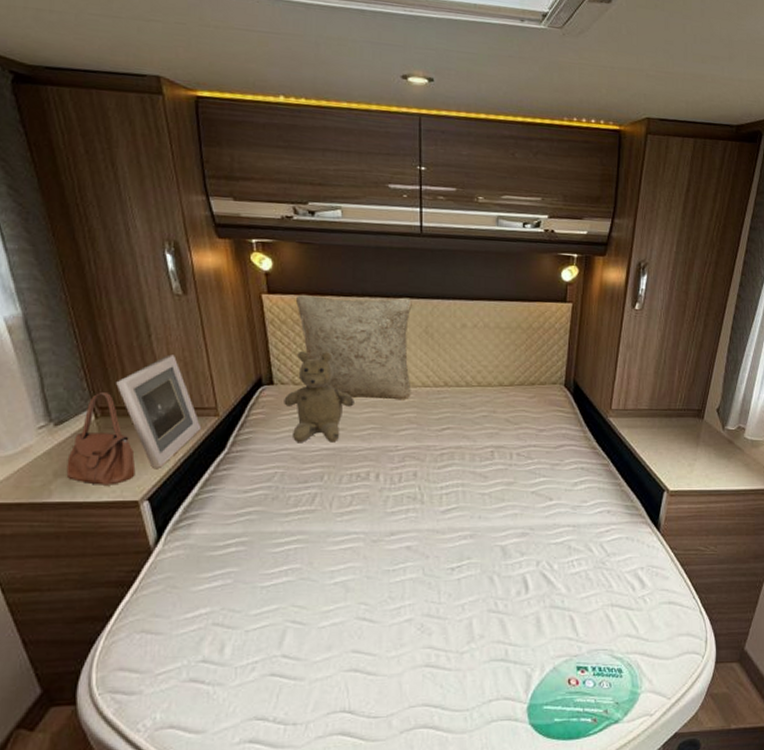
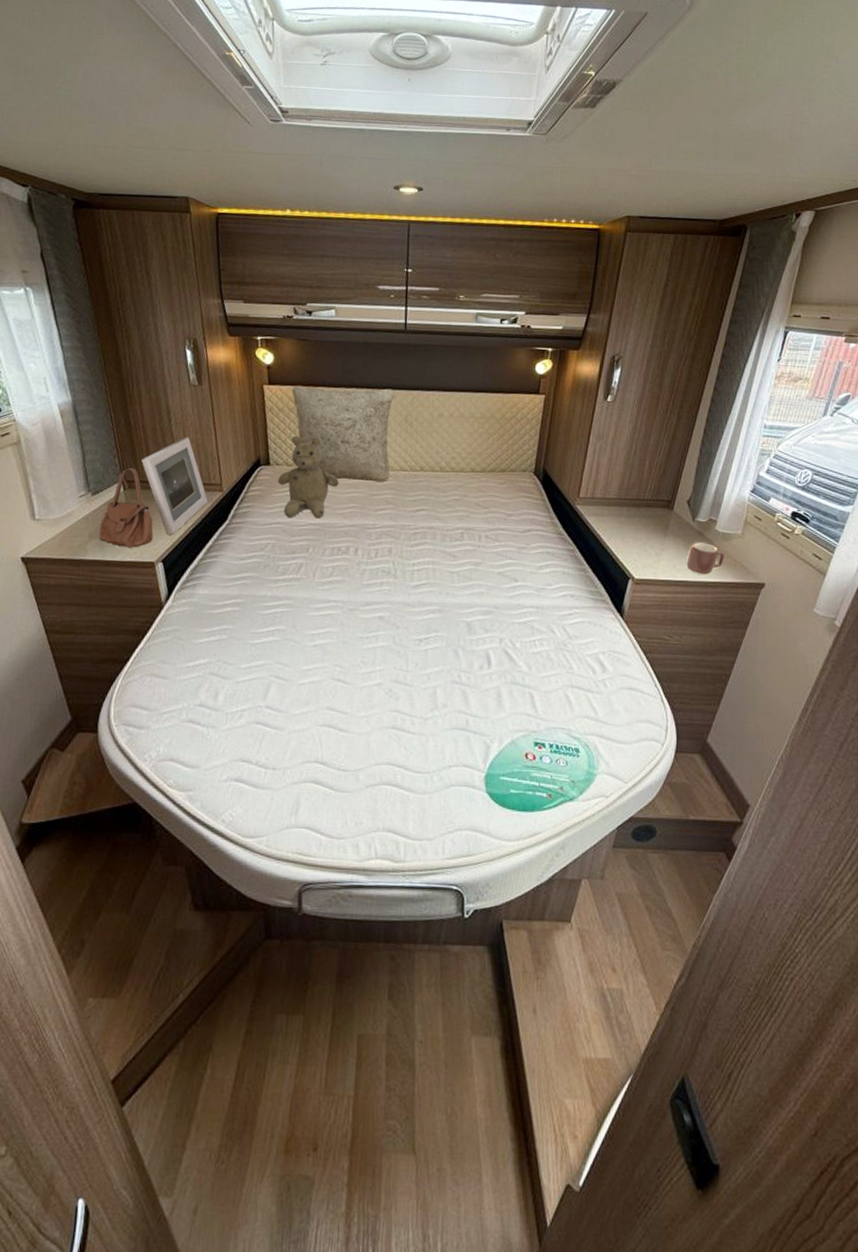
mug: none [718,449,754,484] -> present [686,541,724,576]

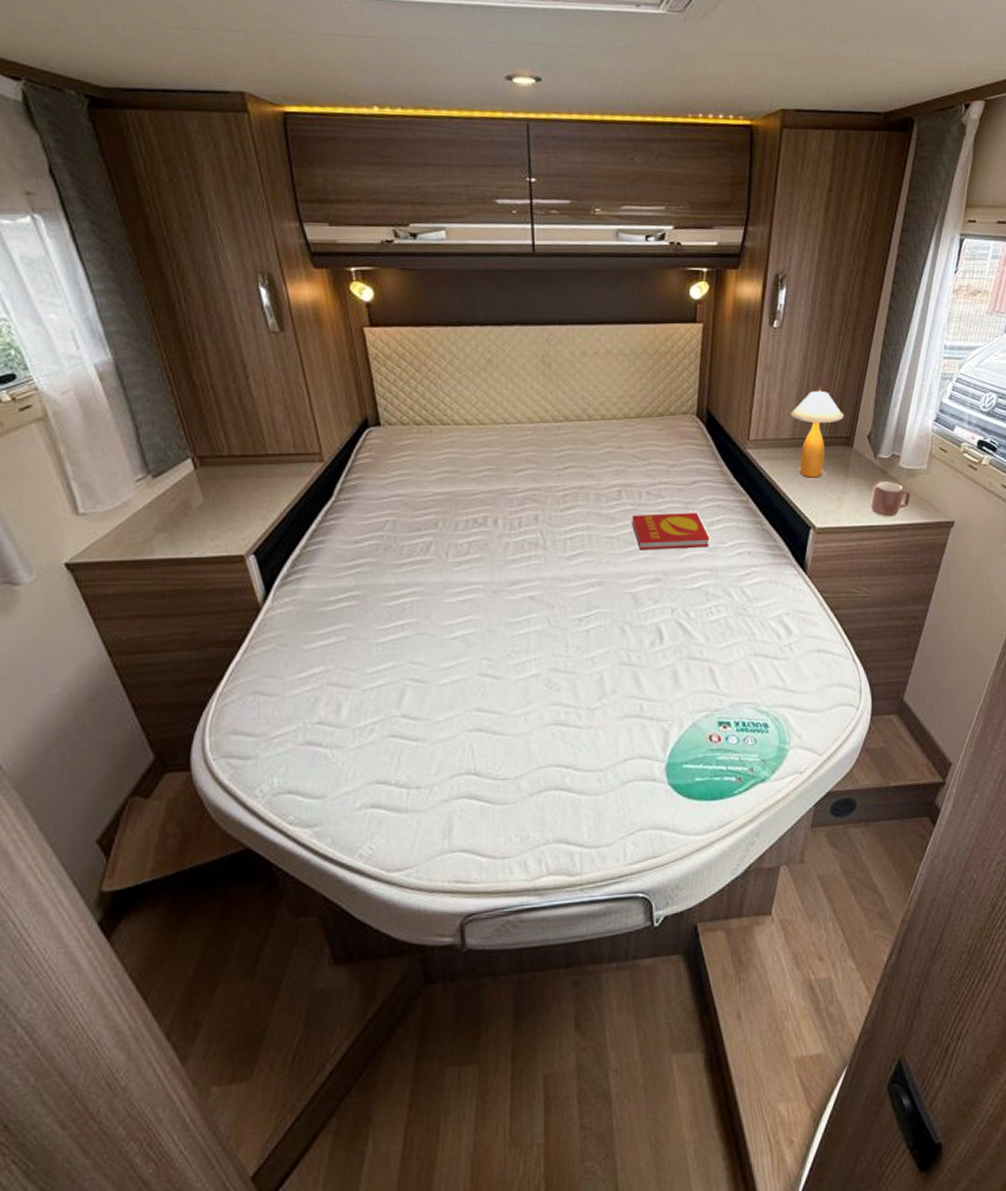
handbag: present [99,467,154,548] -> none [167,439,239,540]
picture frame: present [141,437,208,535] -> none [214,397,306,520]
teddy bear: present [278,435,339,519] -> none [392,387,468,488]
pillow: present [292,385,394,483] -> none [401,325,529,438]
book: none [471,554,538,588] -> present [632,512,709,550]
table lamp: none [618,454,666,535] -> present [790,386,844,478]

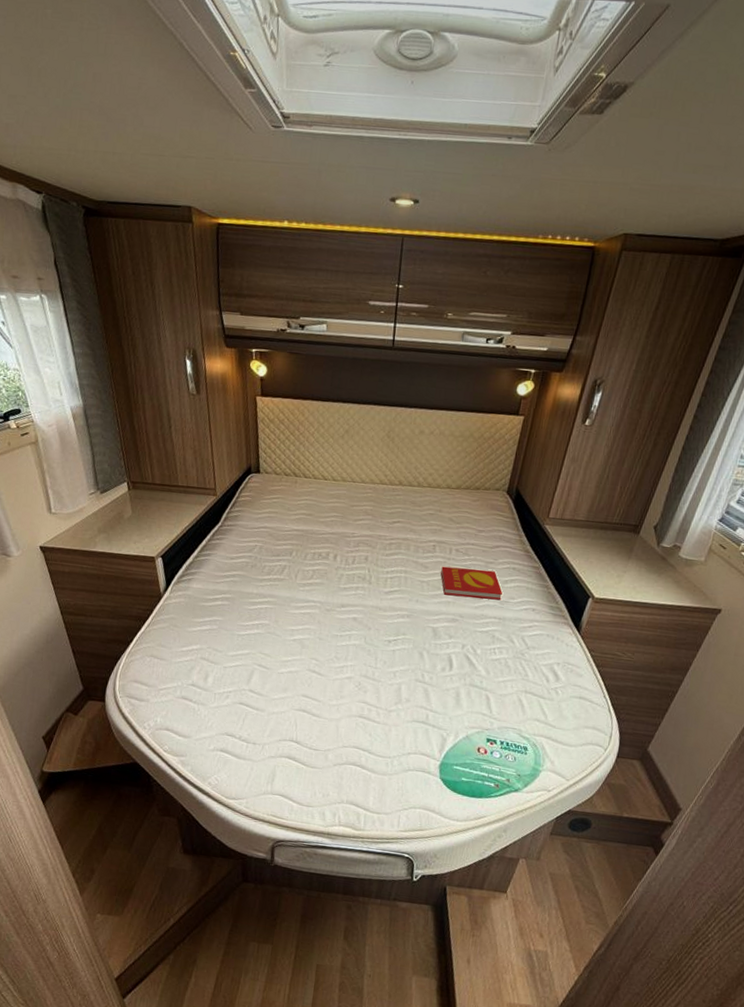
table lamp: present [790,386,844,478] -> none [588,479,636,556]
mug: present [871,480,911,518] -> none [646,566,685,599]

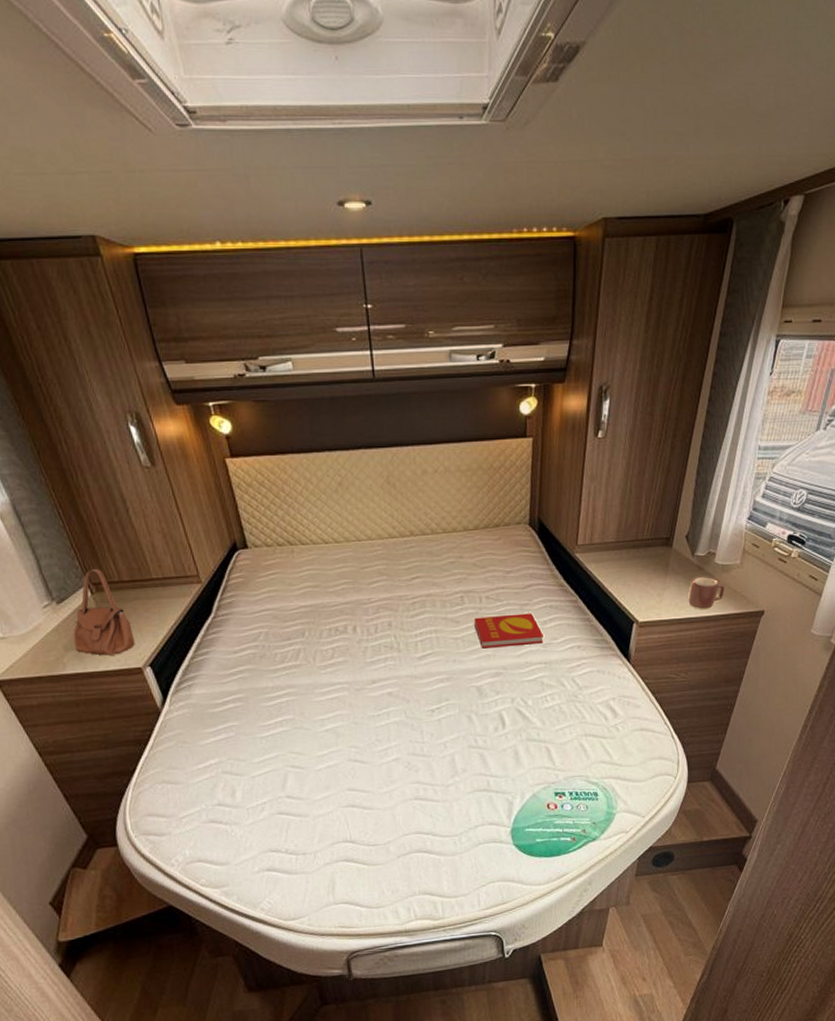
handbag: none [106,469,154,543] -> present [73,568,135,656]
mug: none [646,566,685,599] -> present [688,576,725,611]

